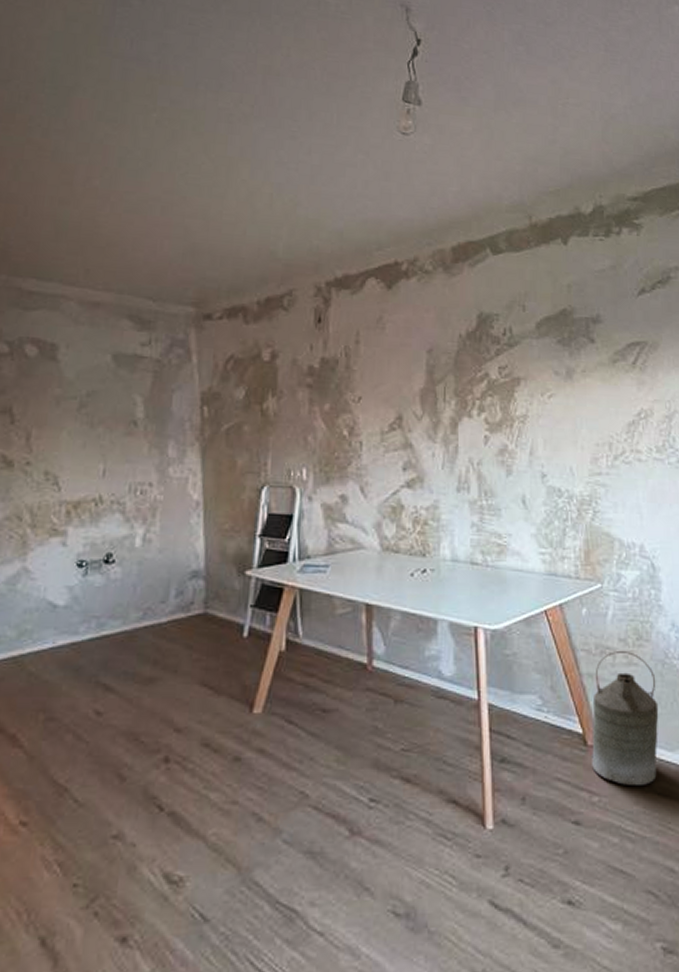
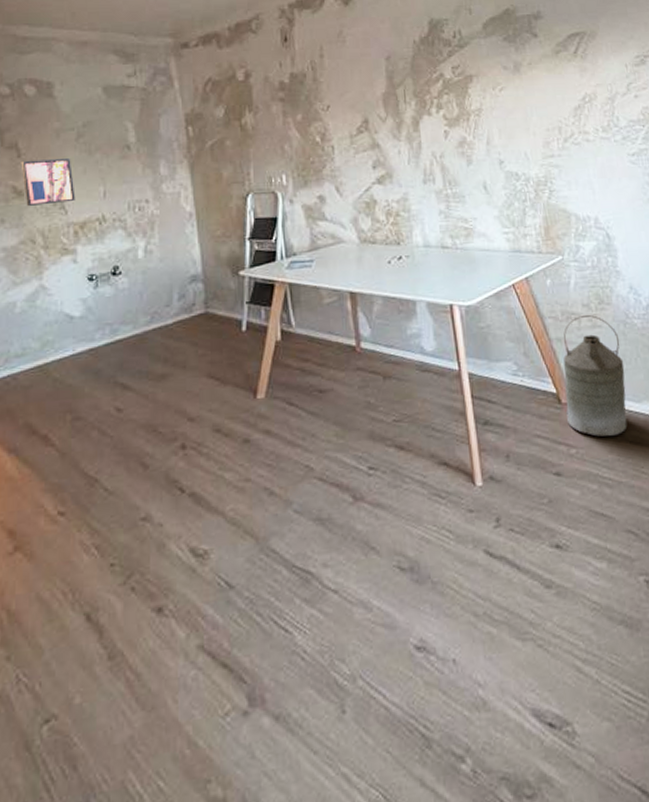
wall art: none [13,427,72,479] -> present [20,159,76,206]

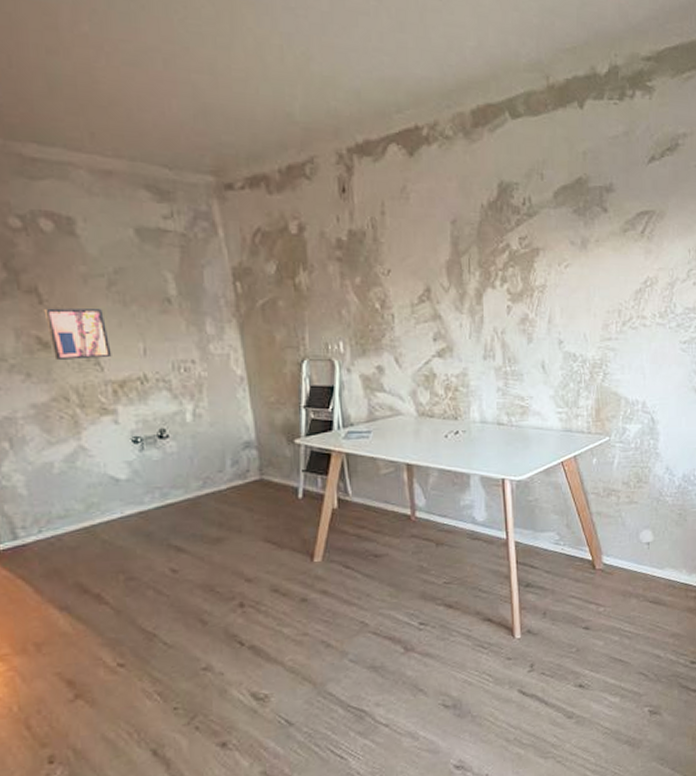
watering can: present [563,315,627,437] -> none [599,492,653,598]

